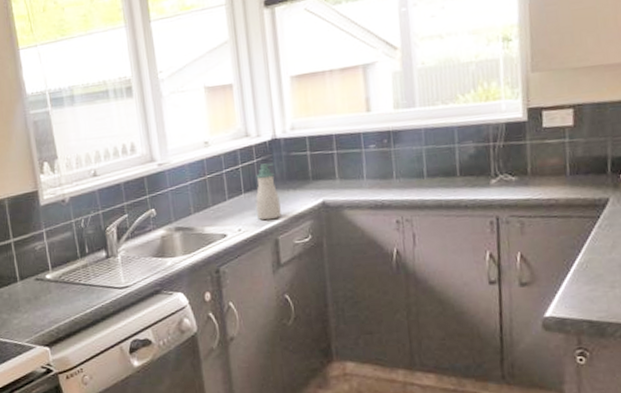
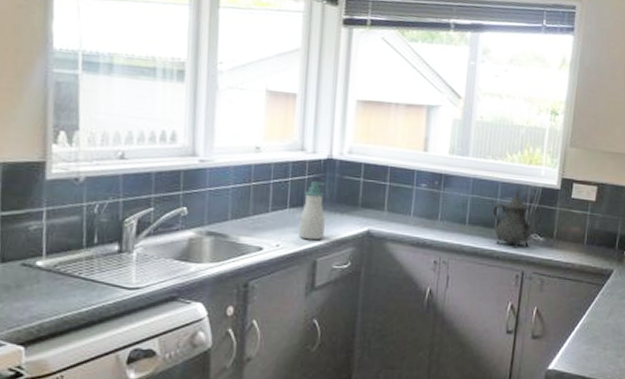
teapot: none [451,130,506,193] -> present [492,189,539,248]

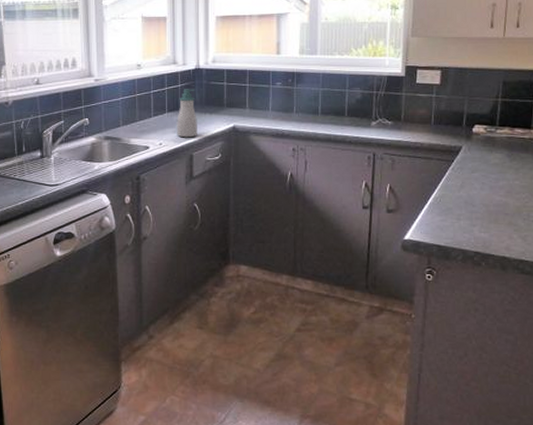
teapot: present [492,189,539,248] -> none [342,79,386,133]

